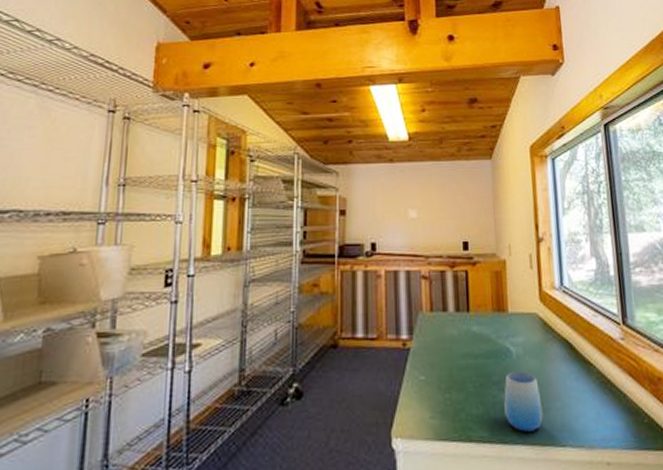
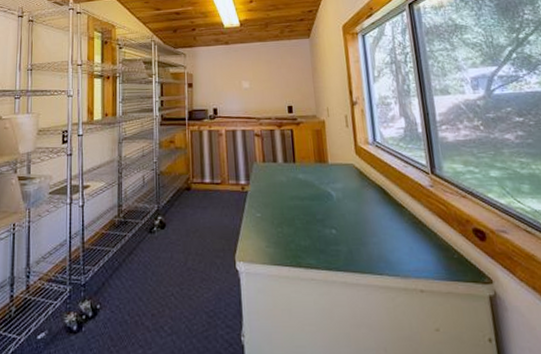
cup: present [504,371,543,432] -> none [327,211,362,261]

